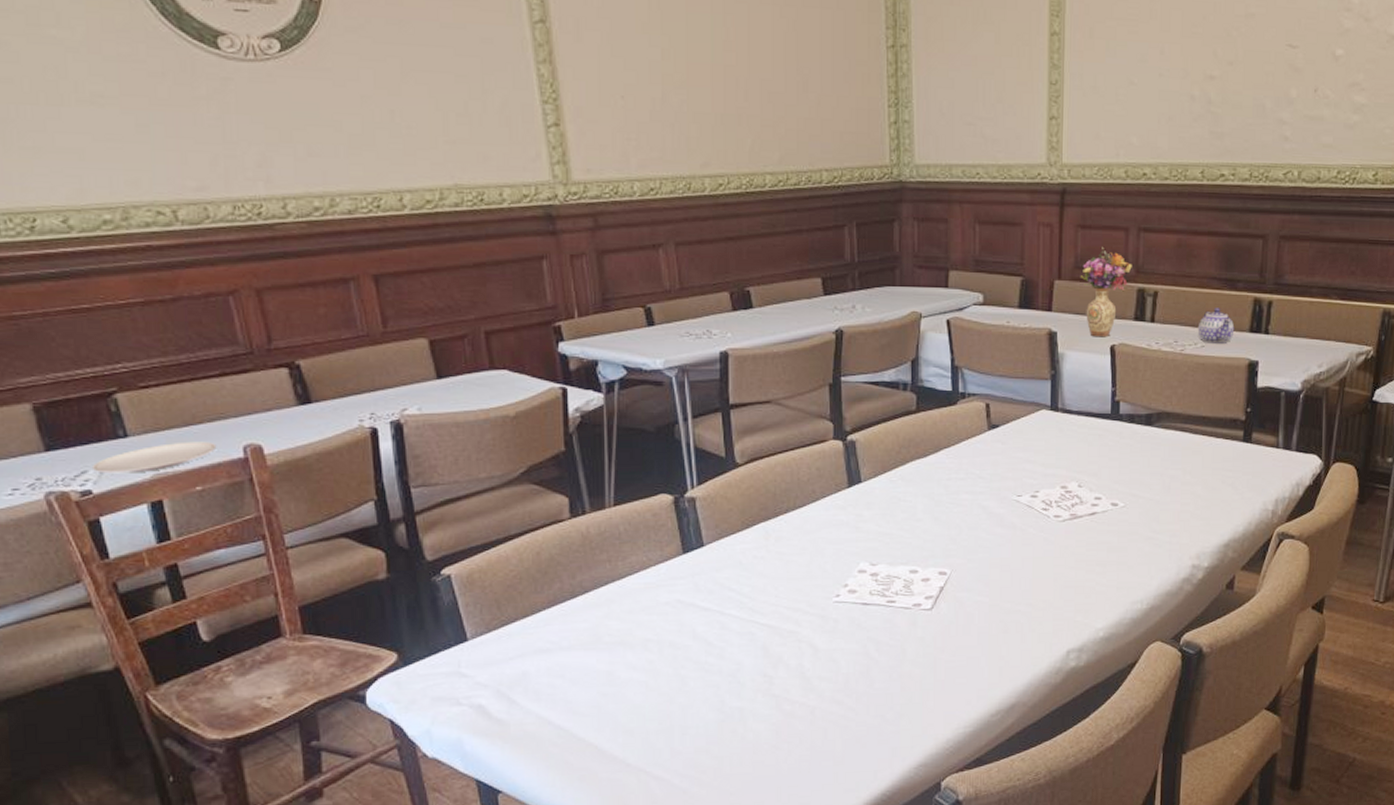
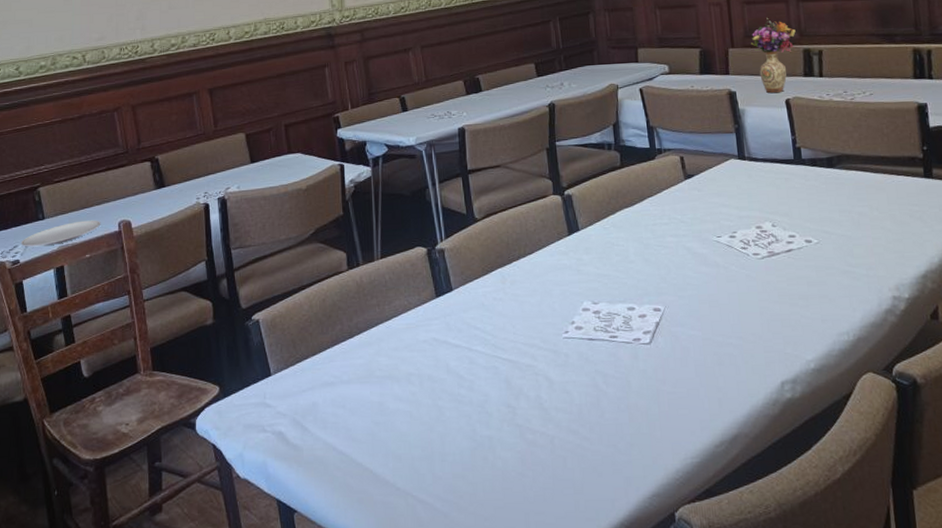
teapot: present [1197,308,1235,345] -> none [863,60,900,92]

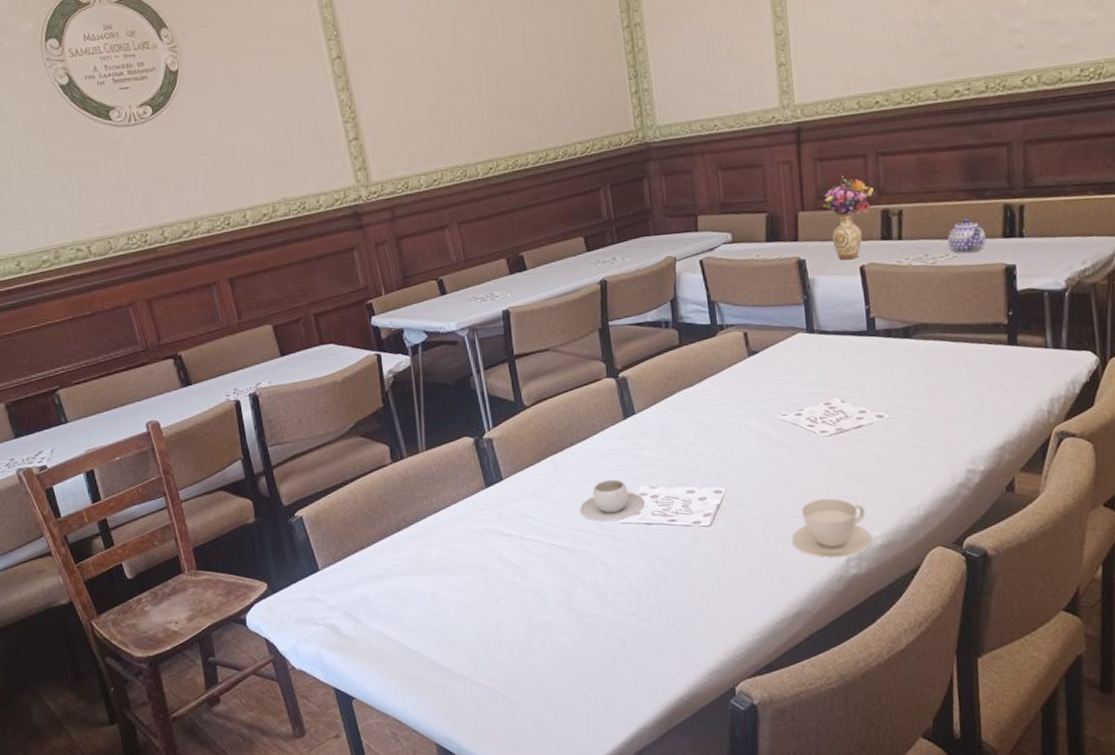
plate: present [20,220,101,247] -> none [45,421,128,452]
teacup: none [525,293,587,336] -> present [579,479,645,522]
teacup: none [728,320,806,381] -> present [791,498,873,558]
teapot: none [863,60,900,92] -> present [947,218,987,255]

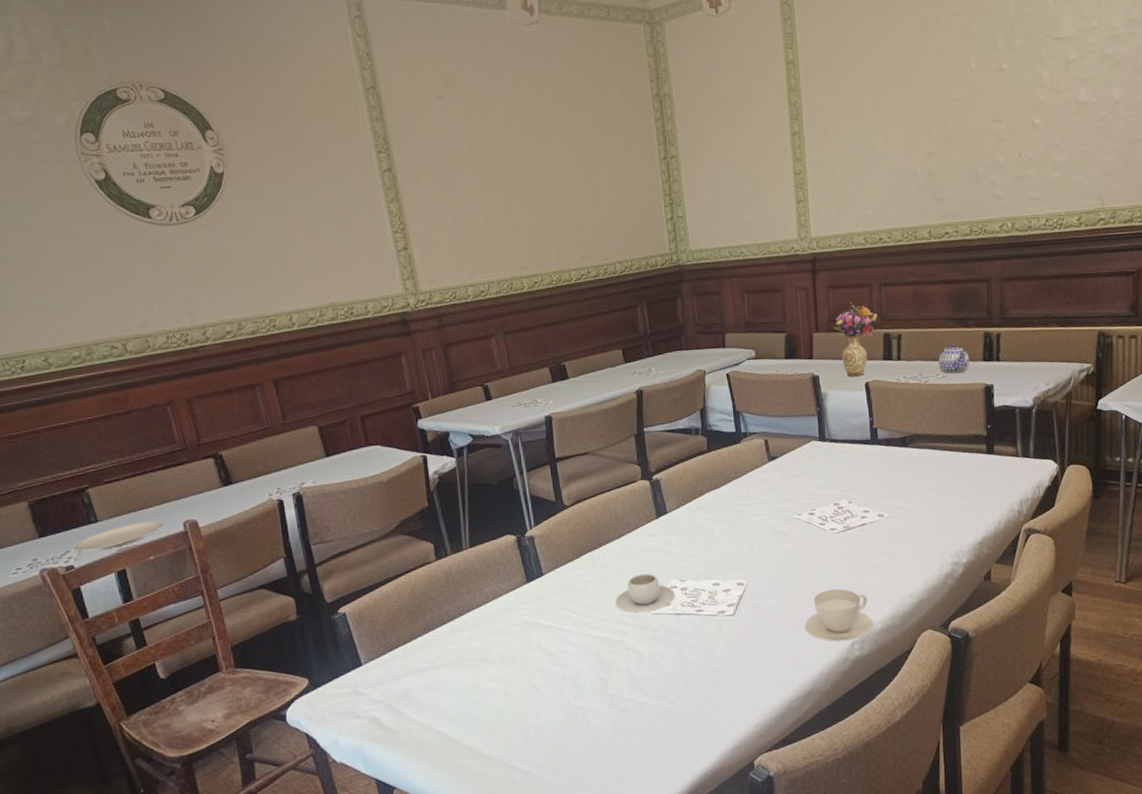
plate: none [45,421,128,452] -> present [73,520,164,552]

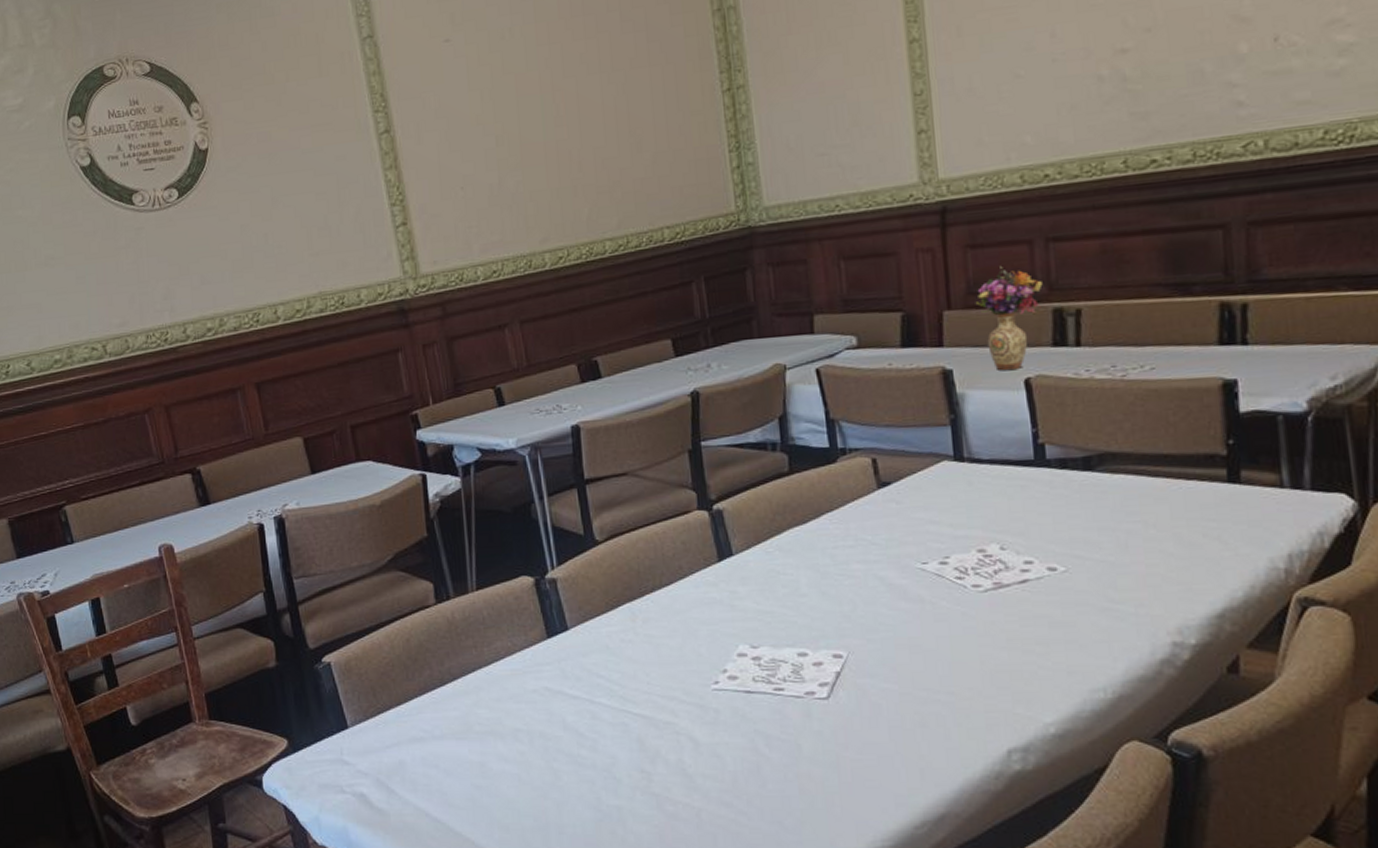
plate: present [73,520,164,552] -> none [49,544,139,576]
teacup: present [615,573,675,613] -> none [662,634,744,687]
teacup: present [804,588,874,642] -> none [934,671,1043,748]
teapot: present [938,343,970,375] -> none [1142,319,1197,366]

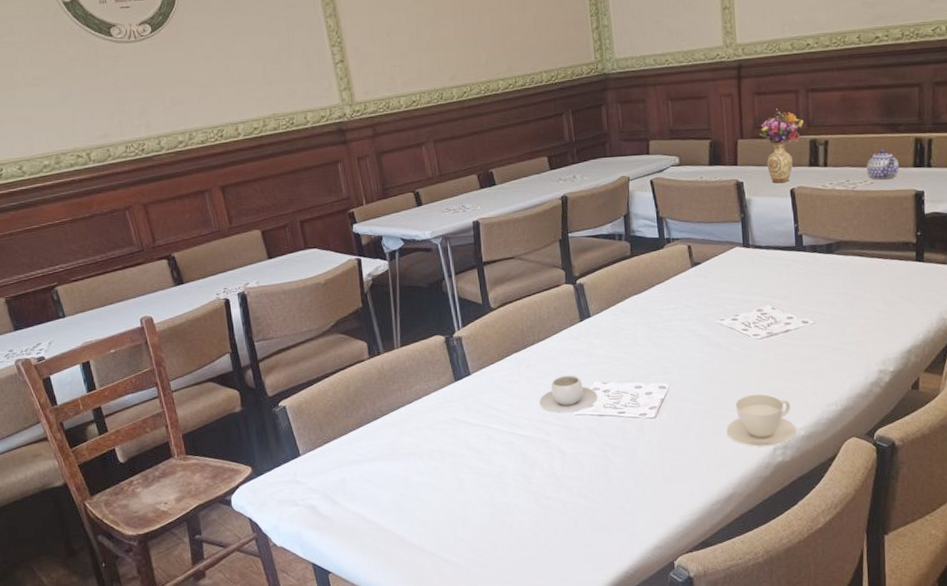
teacup: none [662,634,744,687] -> present [539,375,597,413]
teacup: none [934,671,1043,748] -> present [726,394,797,447]
teapot: none [1142,319,1197,366] -> present [866,149,900,181]

